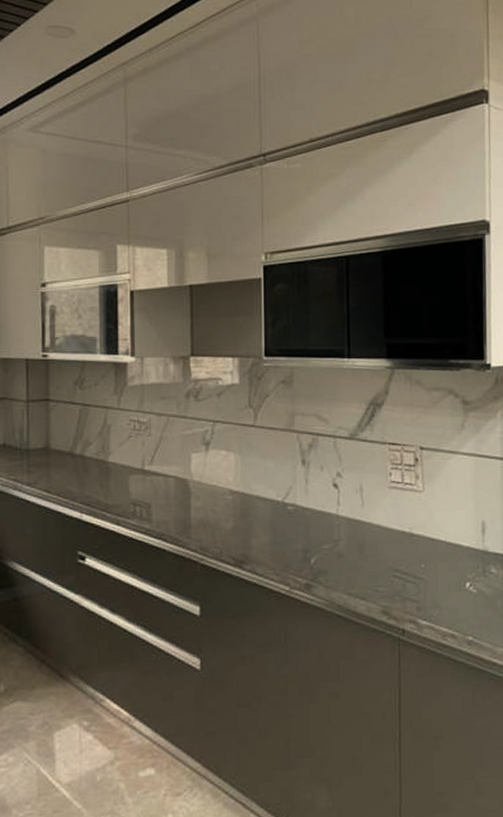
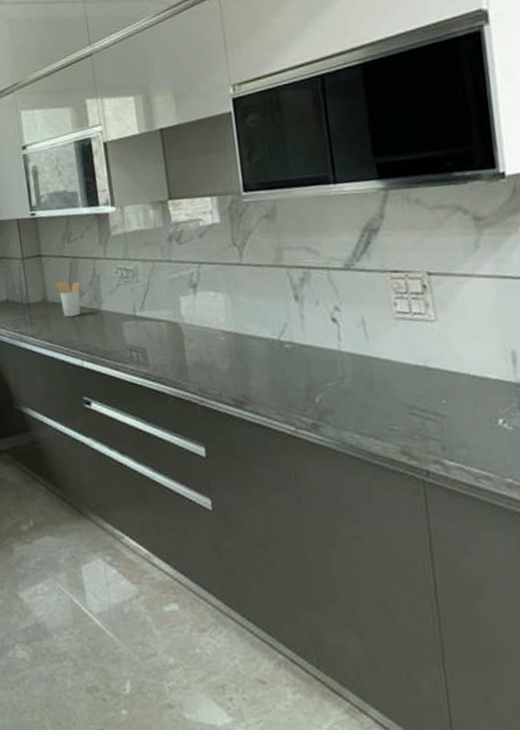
utensil holder: none [59,429,89,467] -> present [54,281,81,317]

